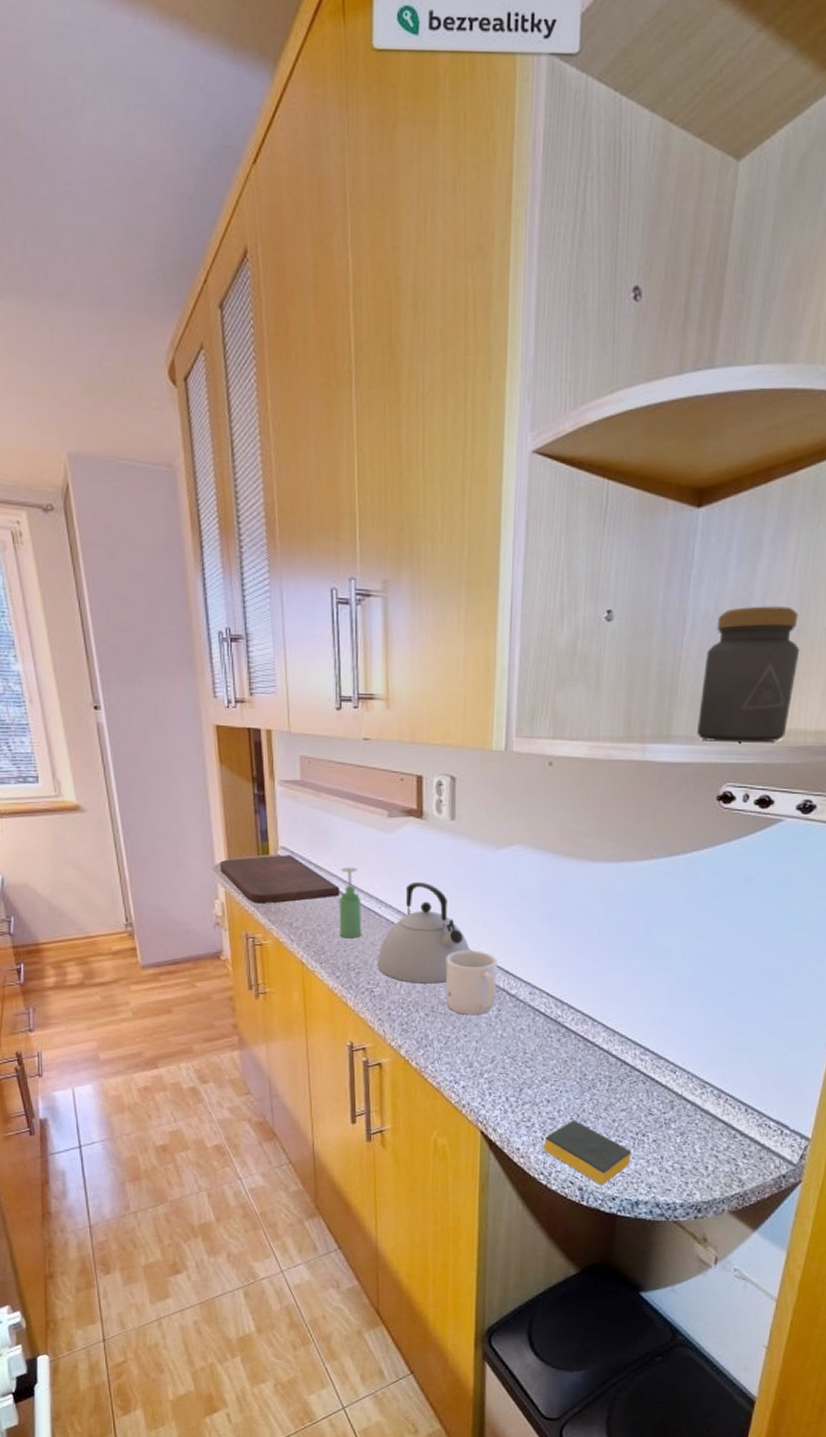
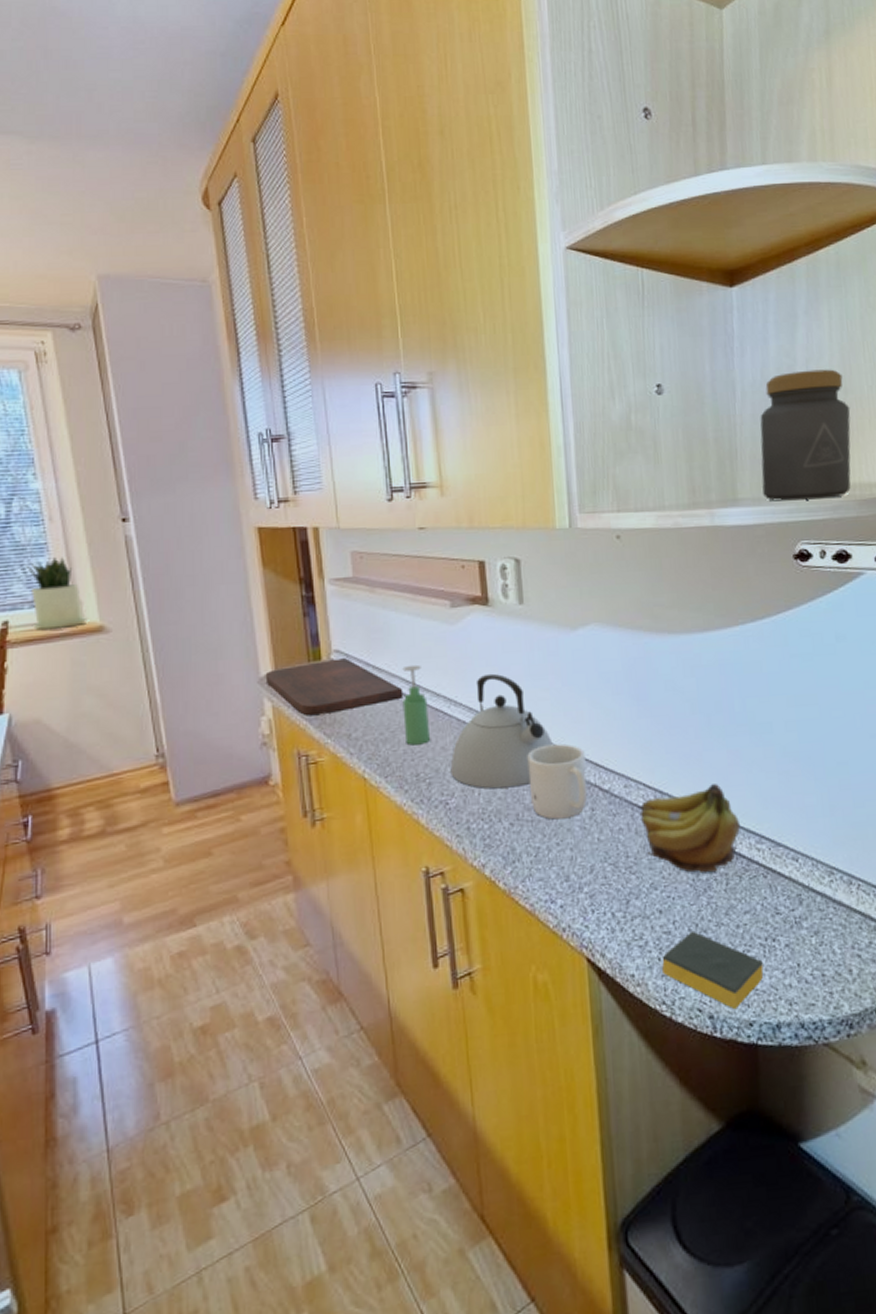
planter: none [10,738,66,804] -> present [25,557,88,630]
fruit: none [540,1000,629,1074] -> present [639,784,741,874]

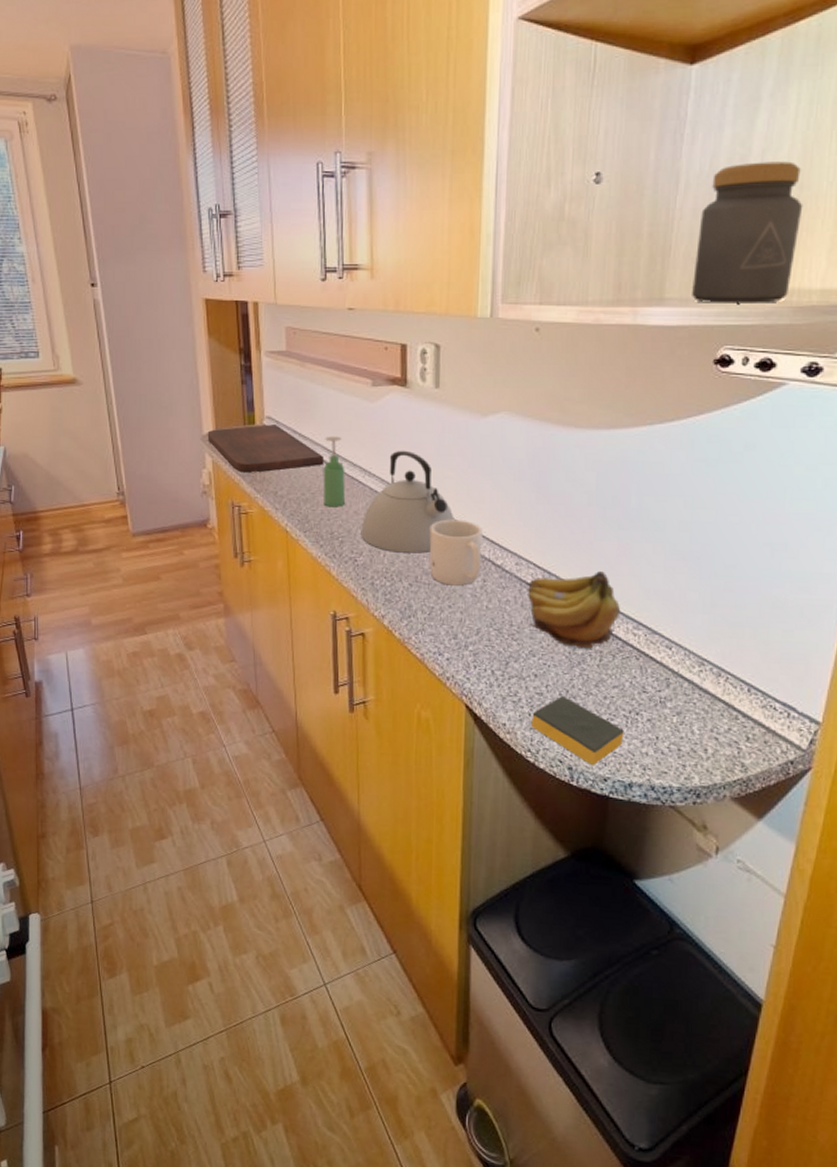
planter: present [25,557,88,630] -> none [14,315,64,378]

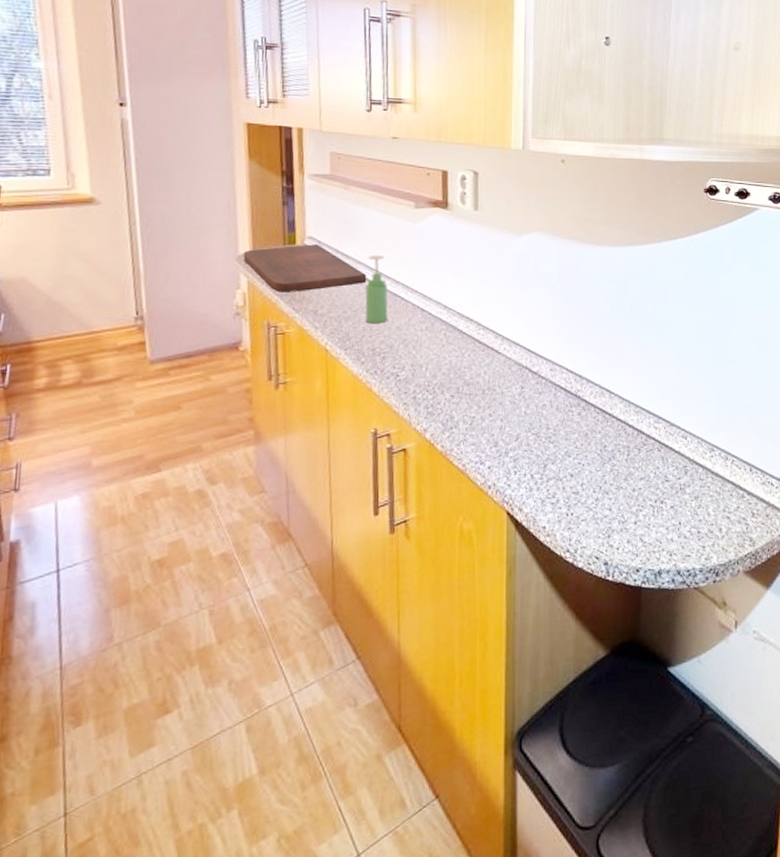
kettle: present [361,450,454,553] -> none [403,267,493,366]
mug: present [429,519,483,586] -> none [470,331,520,394]
fruit: present [527,571,621,649] -> none [561,372,643,446]
sponge: present [531,695,624,766] -> none [569,492,652,558]
jar: present [692,161,803,303] -> none [684,39,760,146]

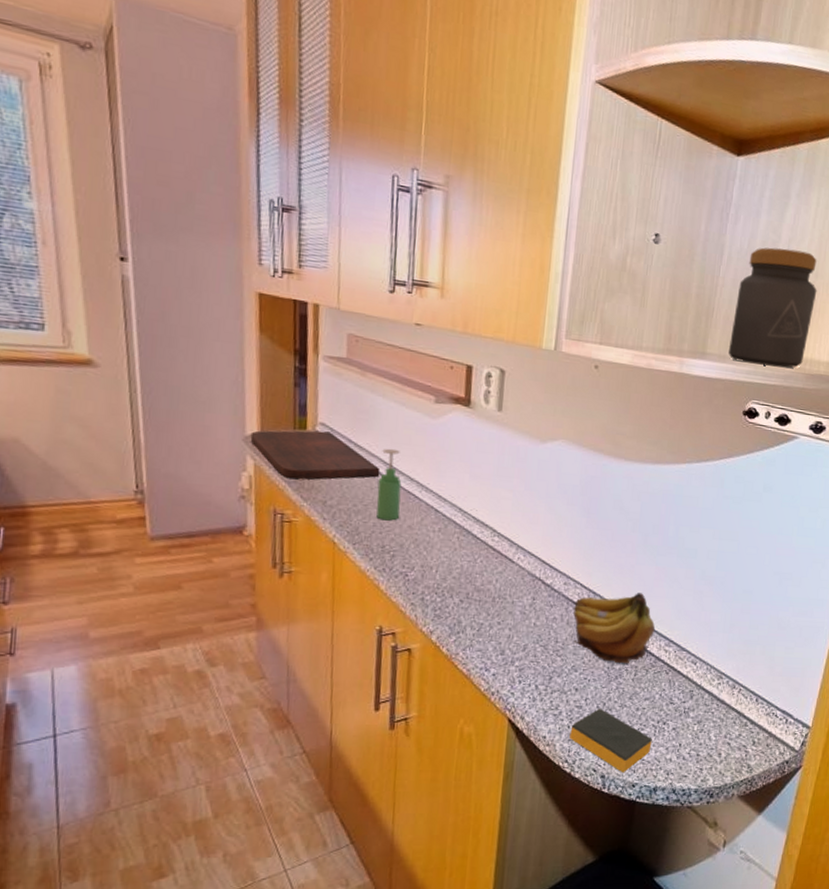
fruit: none [561,372,643,446] -> present [573,593,656,664]
sponge: none [569,492,652,558] -> present [569,708,652,773]
jar: none [684,39,760,146] -> present [728,247,817,368]

